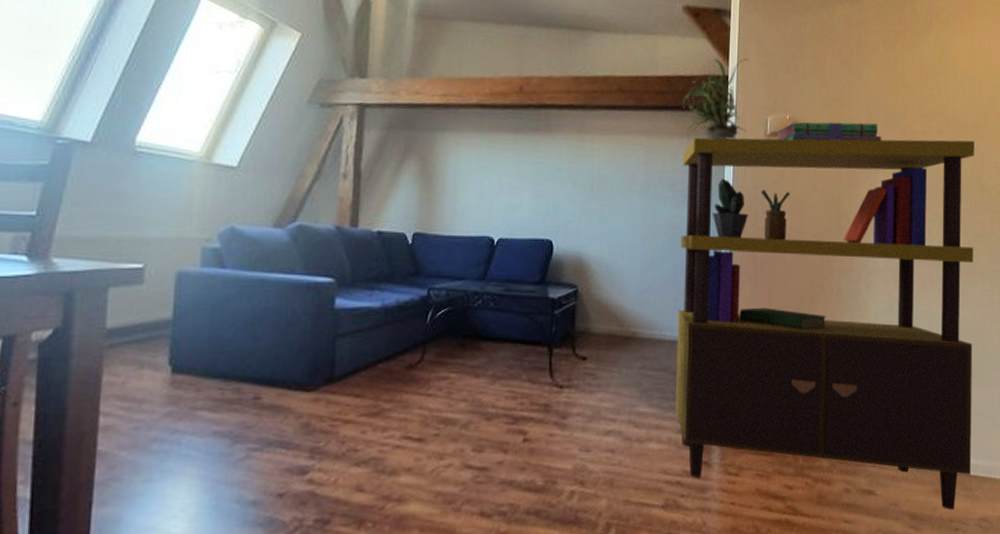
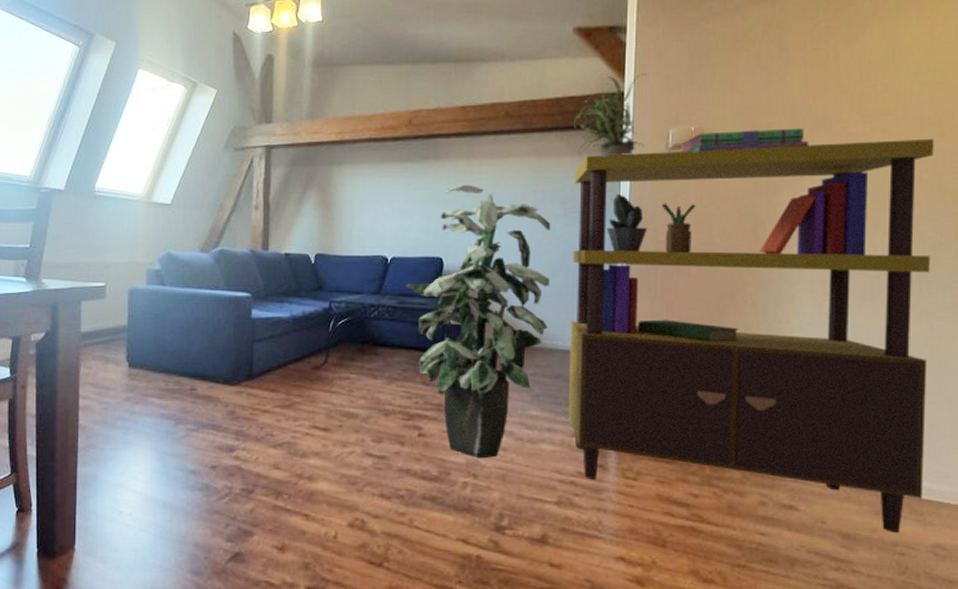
indoor plant: none [513,160,661,463] -> present [405,184,551,459]

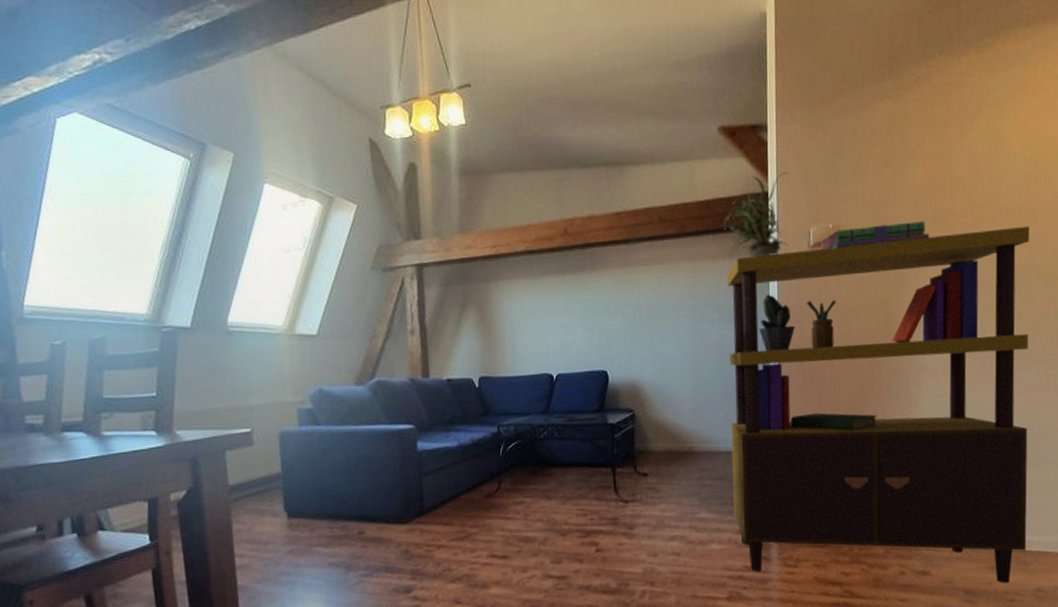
indoor plant: present [405,184,551,459] -> none [573,293,711,566]

